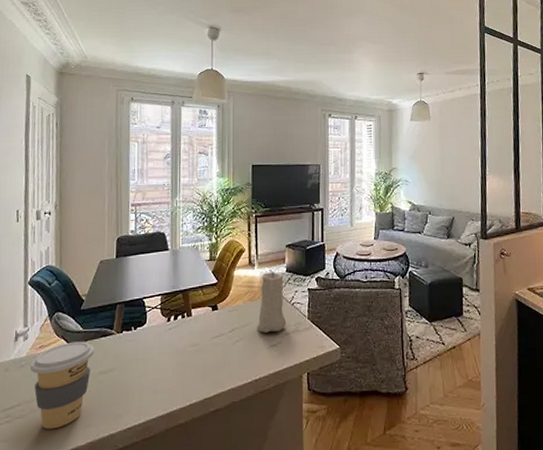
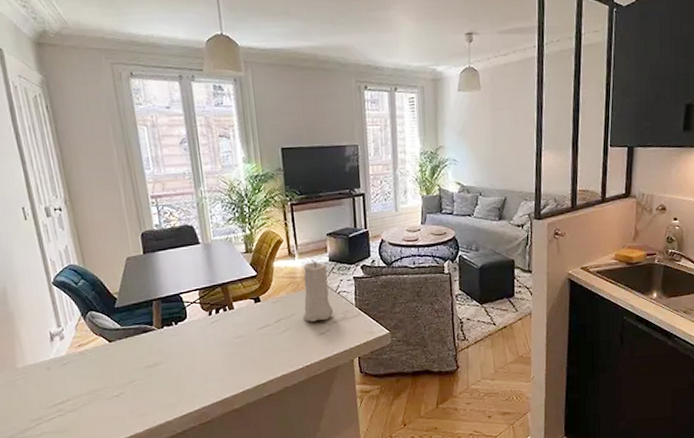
coffee cup: present [30,341,95,430] -> none [72,338,137,420]

